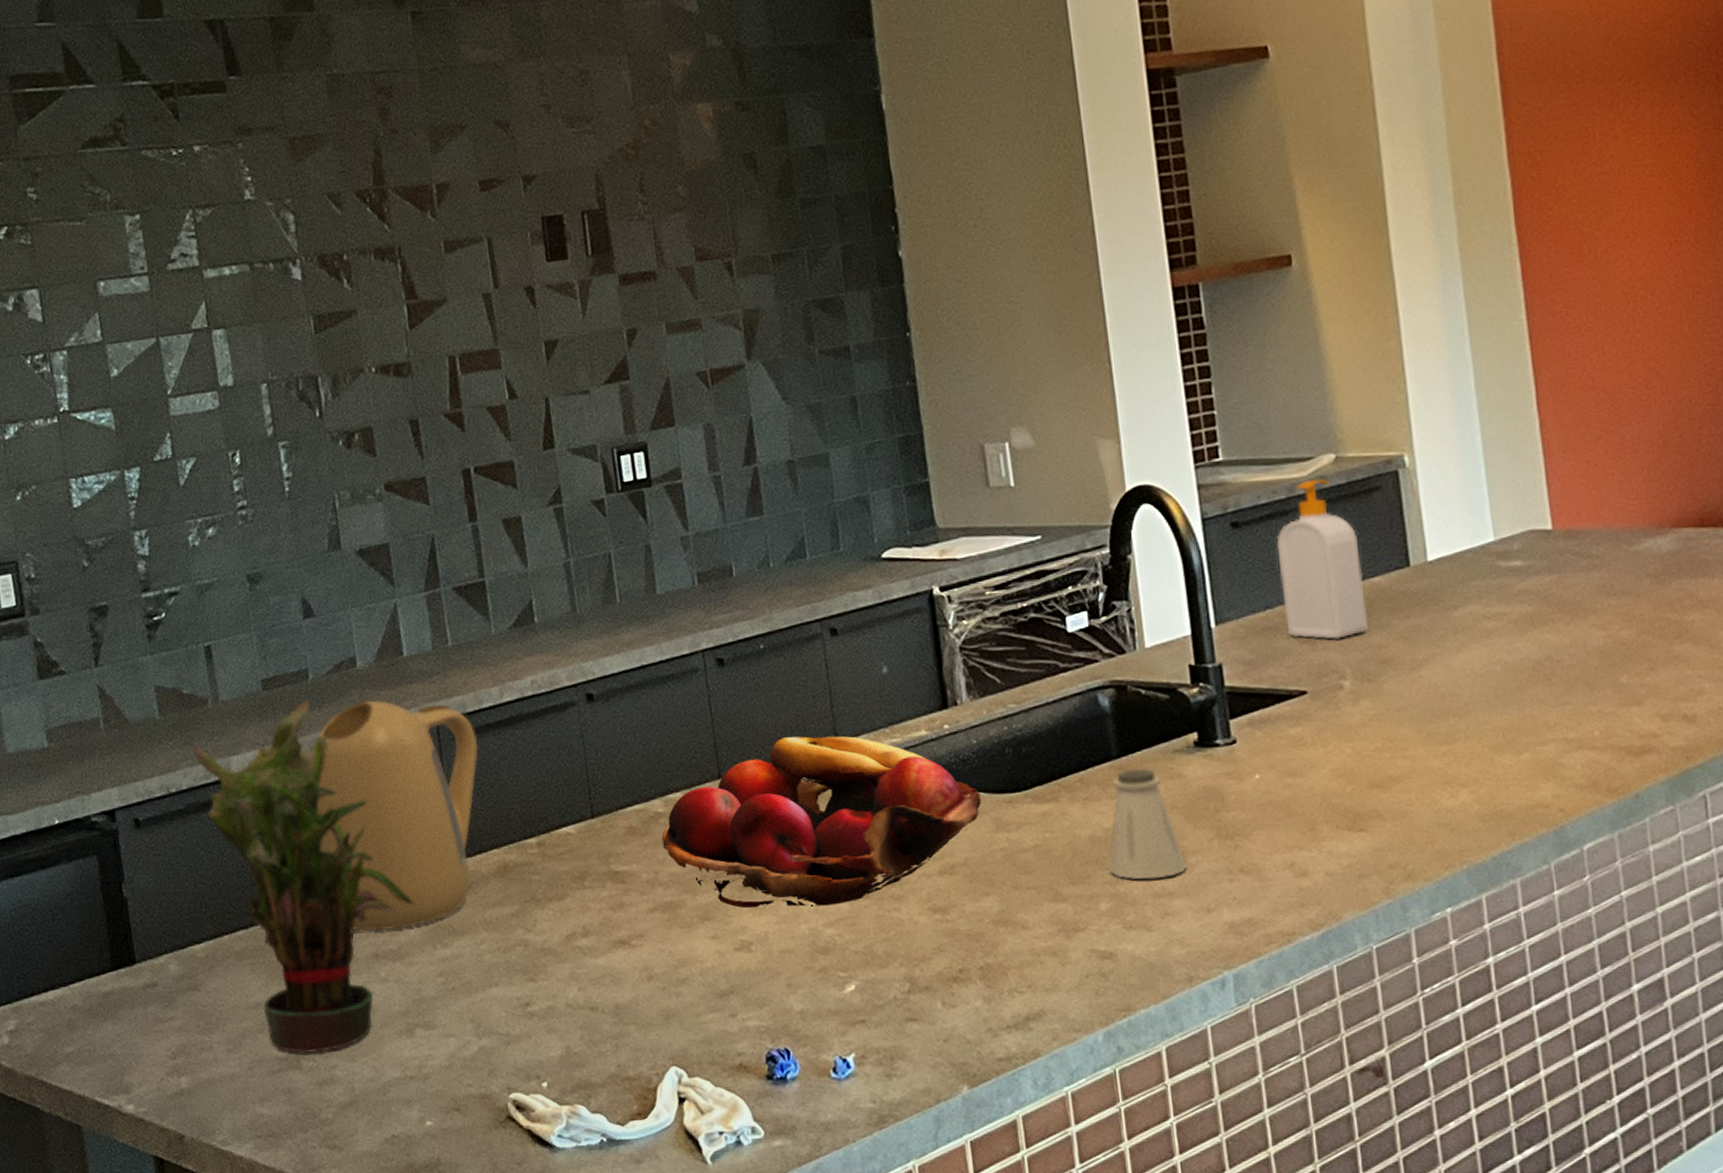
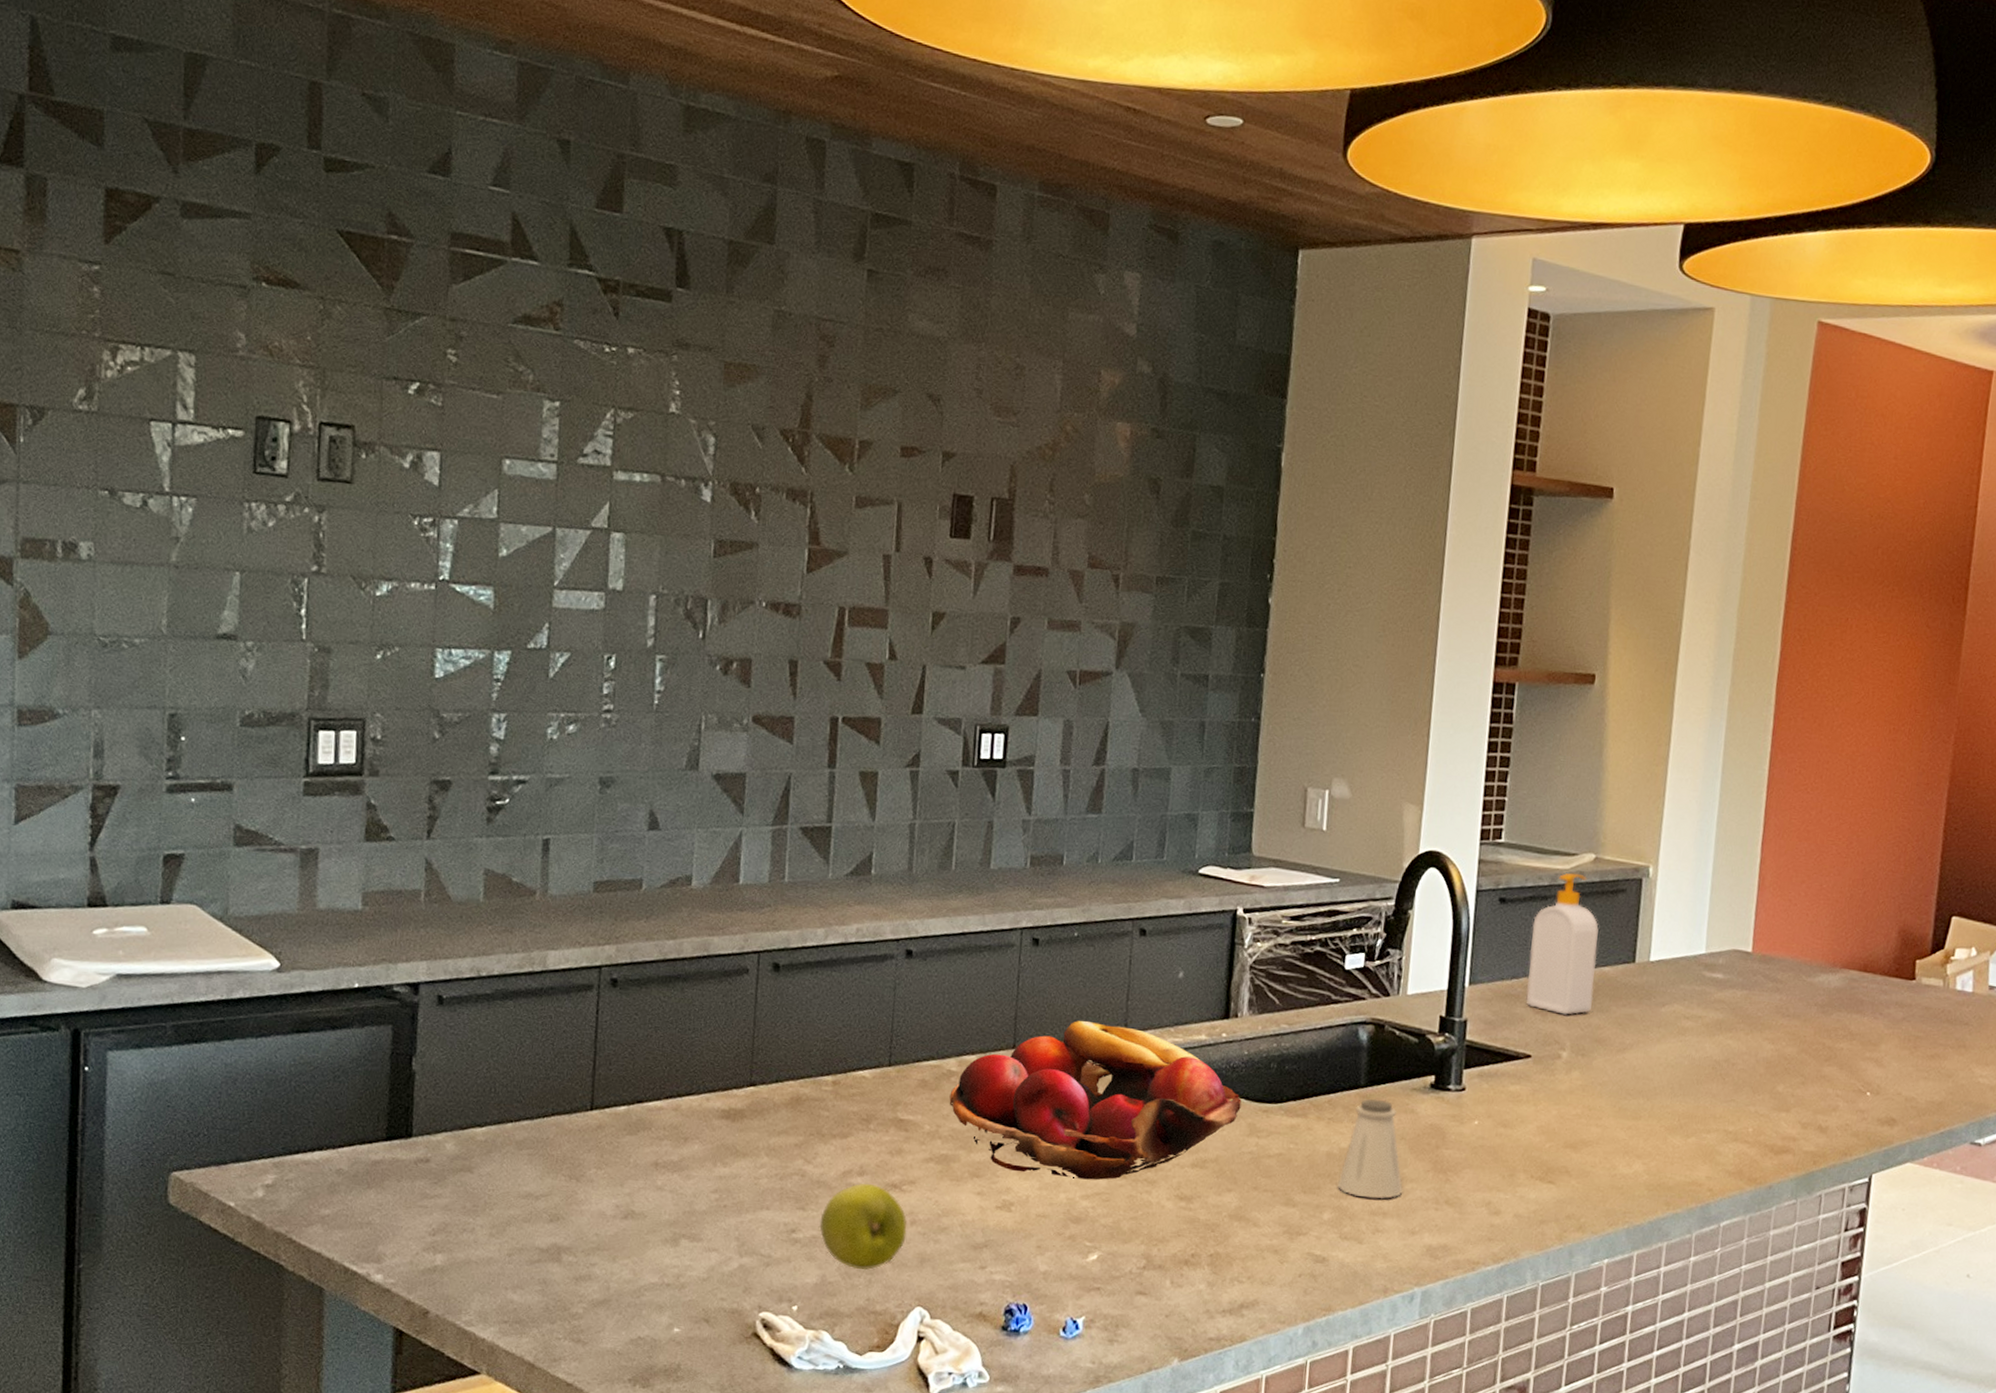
potted plant: present [193,699,415,1054] -> none [511,908,704,1249]
kettle: present [317,699,479,932] -> none [620,920,795,1143]
apple: none [552,943,646,1036] -> present [819,1183,907,1271]

